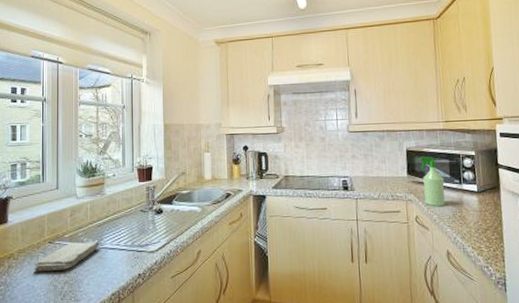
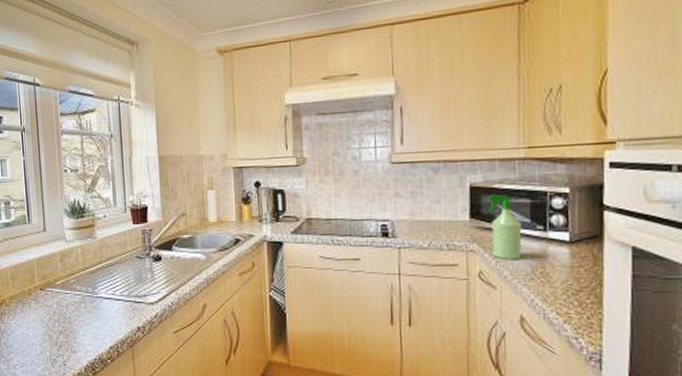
washcloth: present [34,241,99,271] -> none [26,290,93,319]

